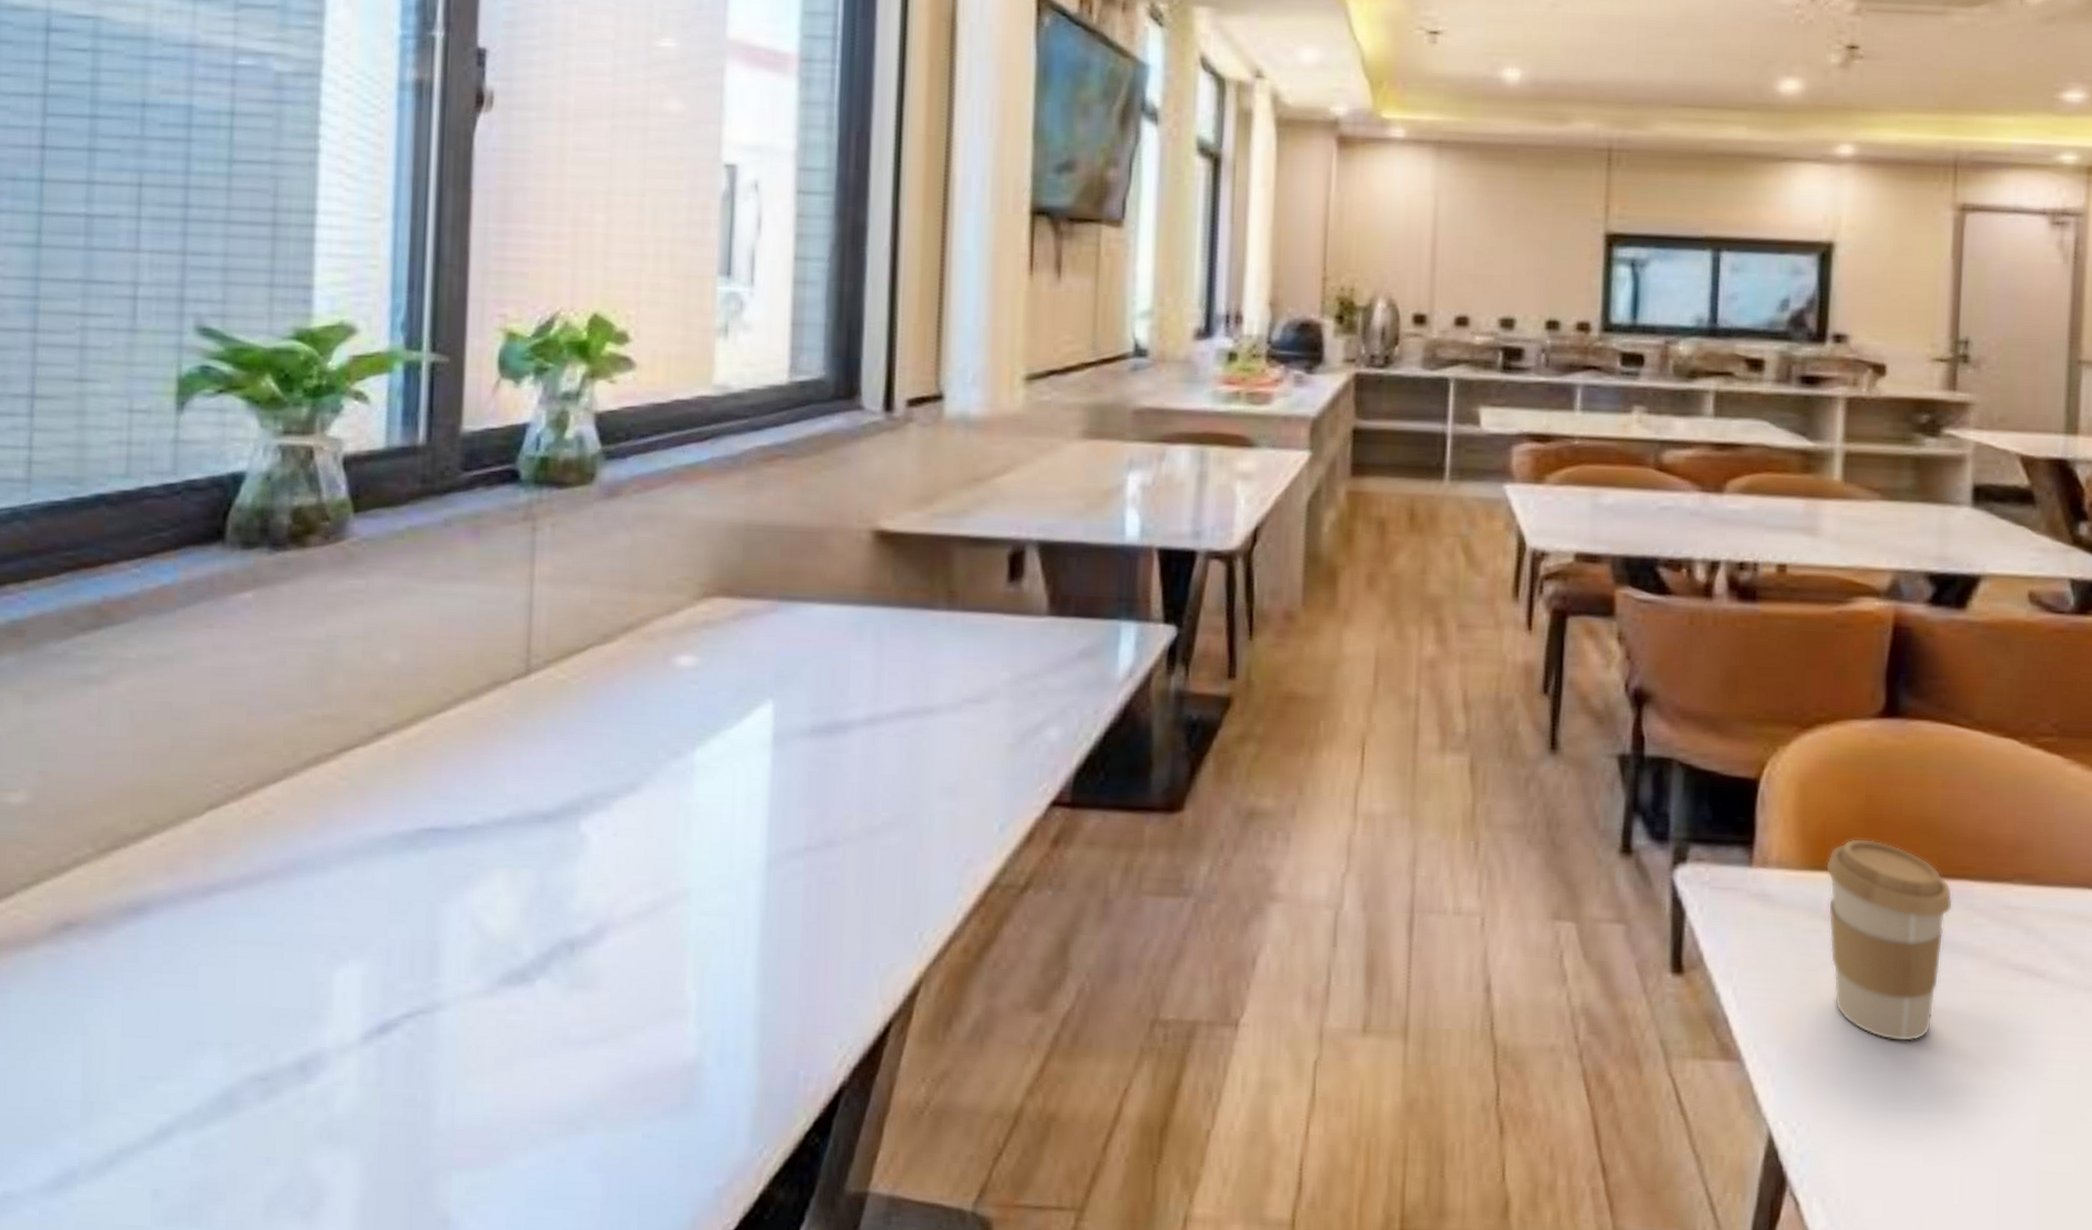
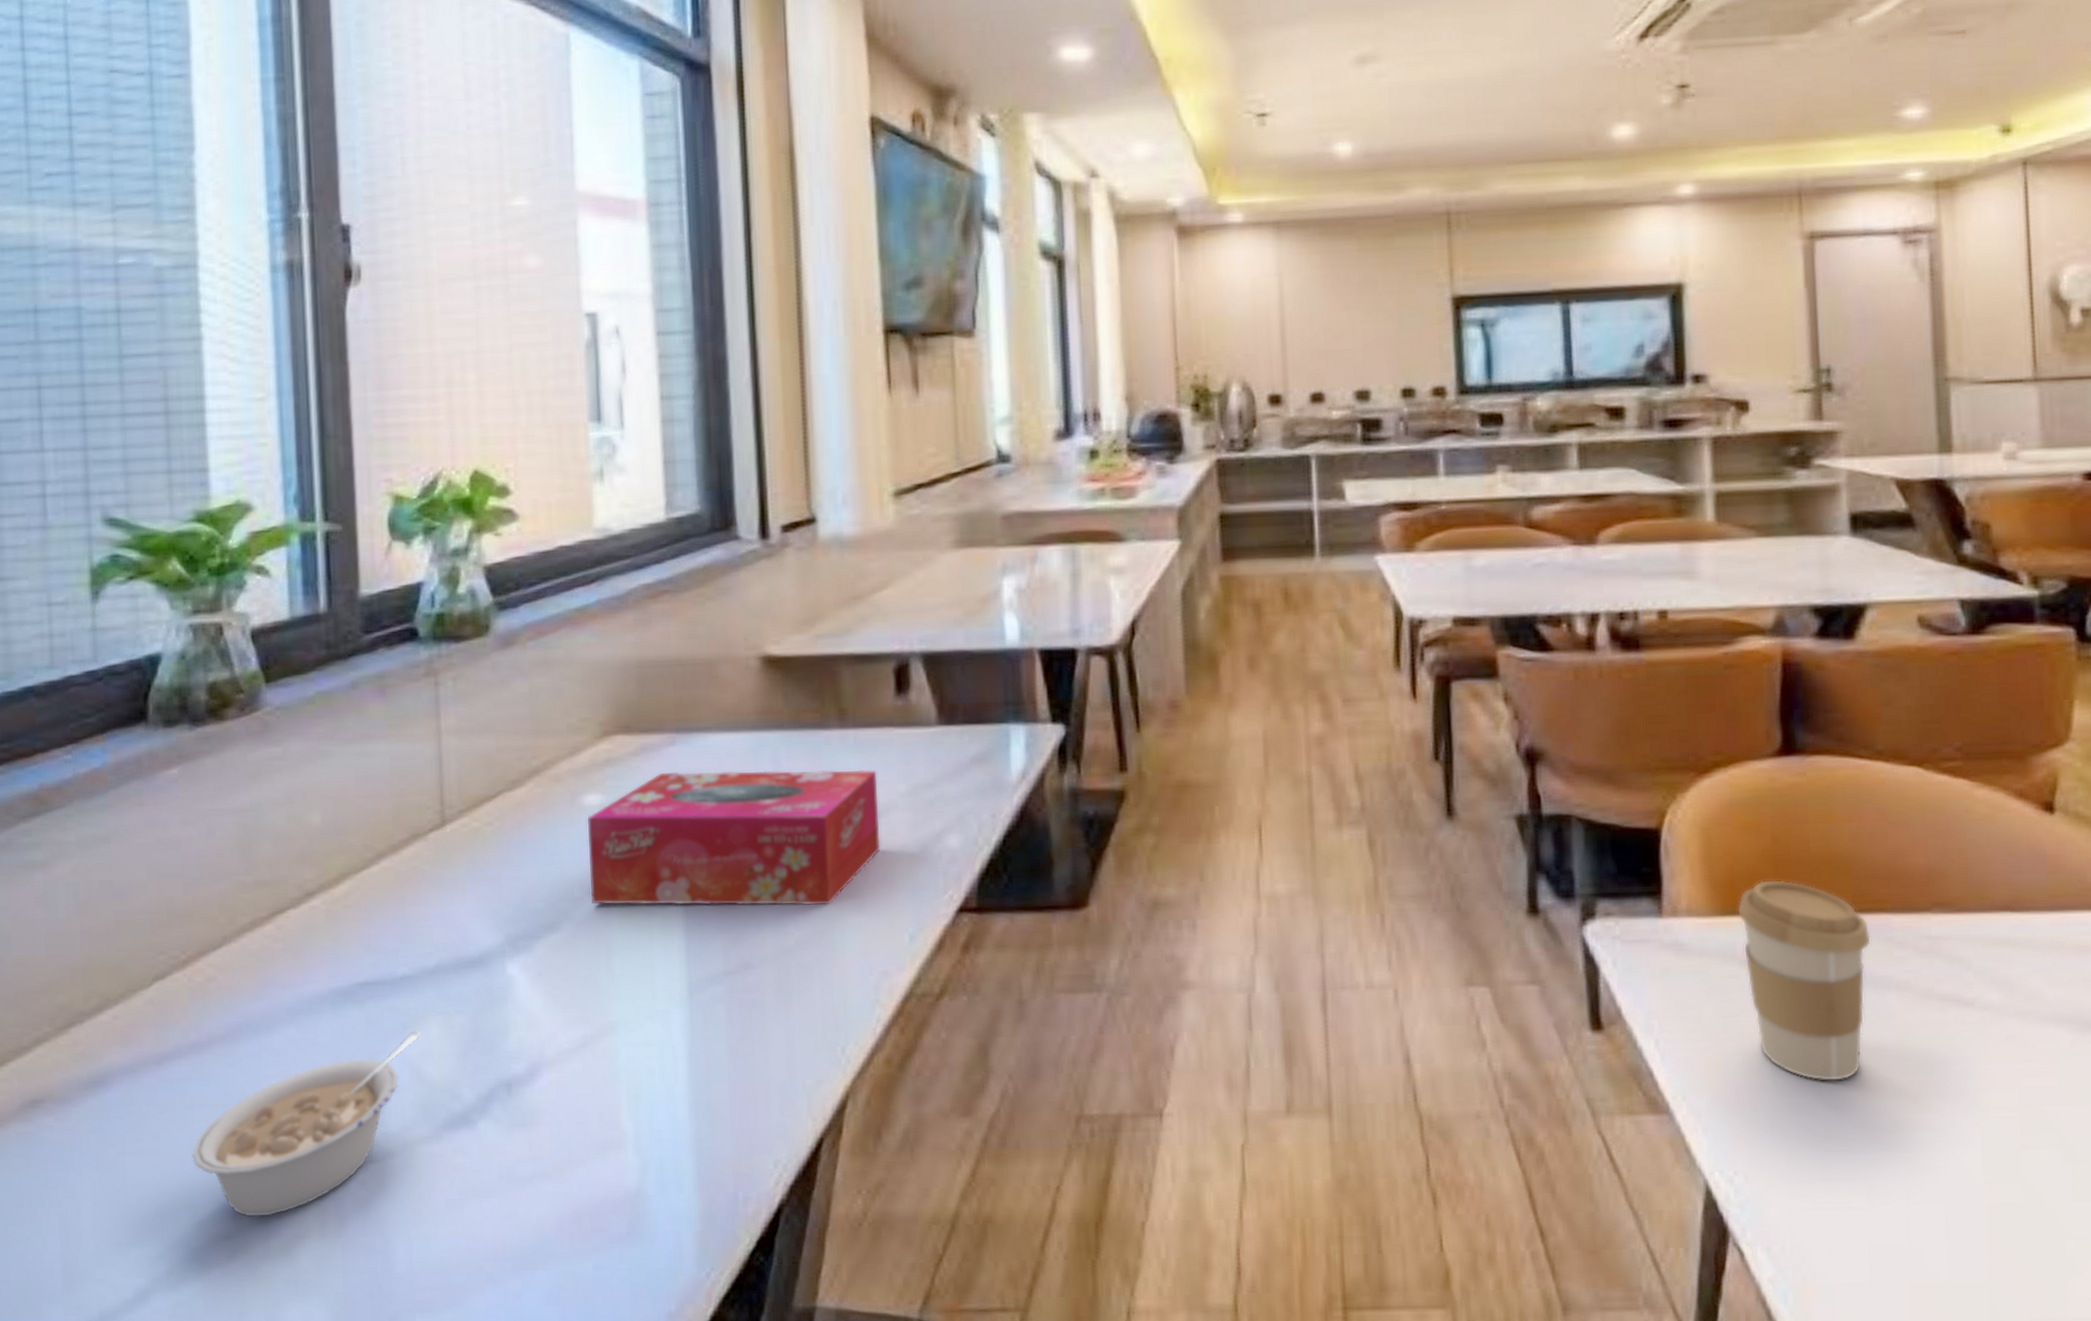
legume: none [230,881,486,1061] -> present [191,1030,422,1217]
tissue box: none [675,639,982,787] -> present [588,769,881,906]

